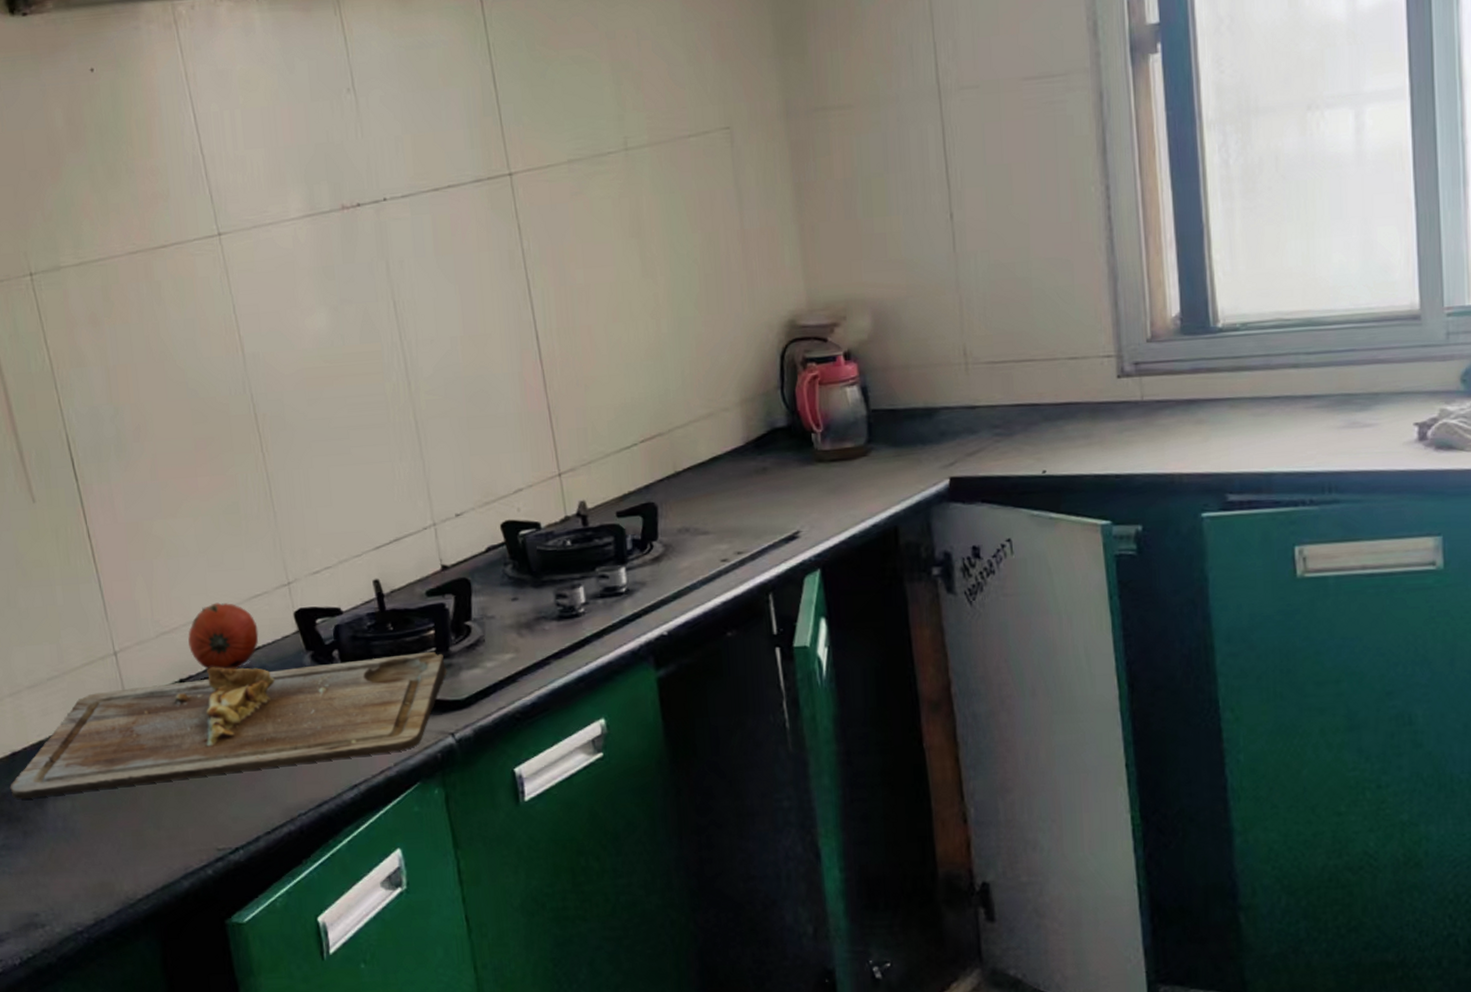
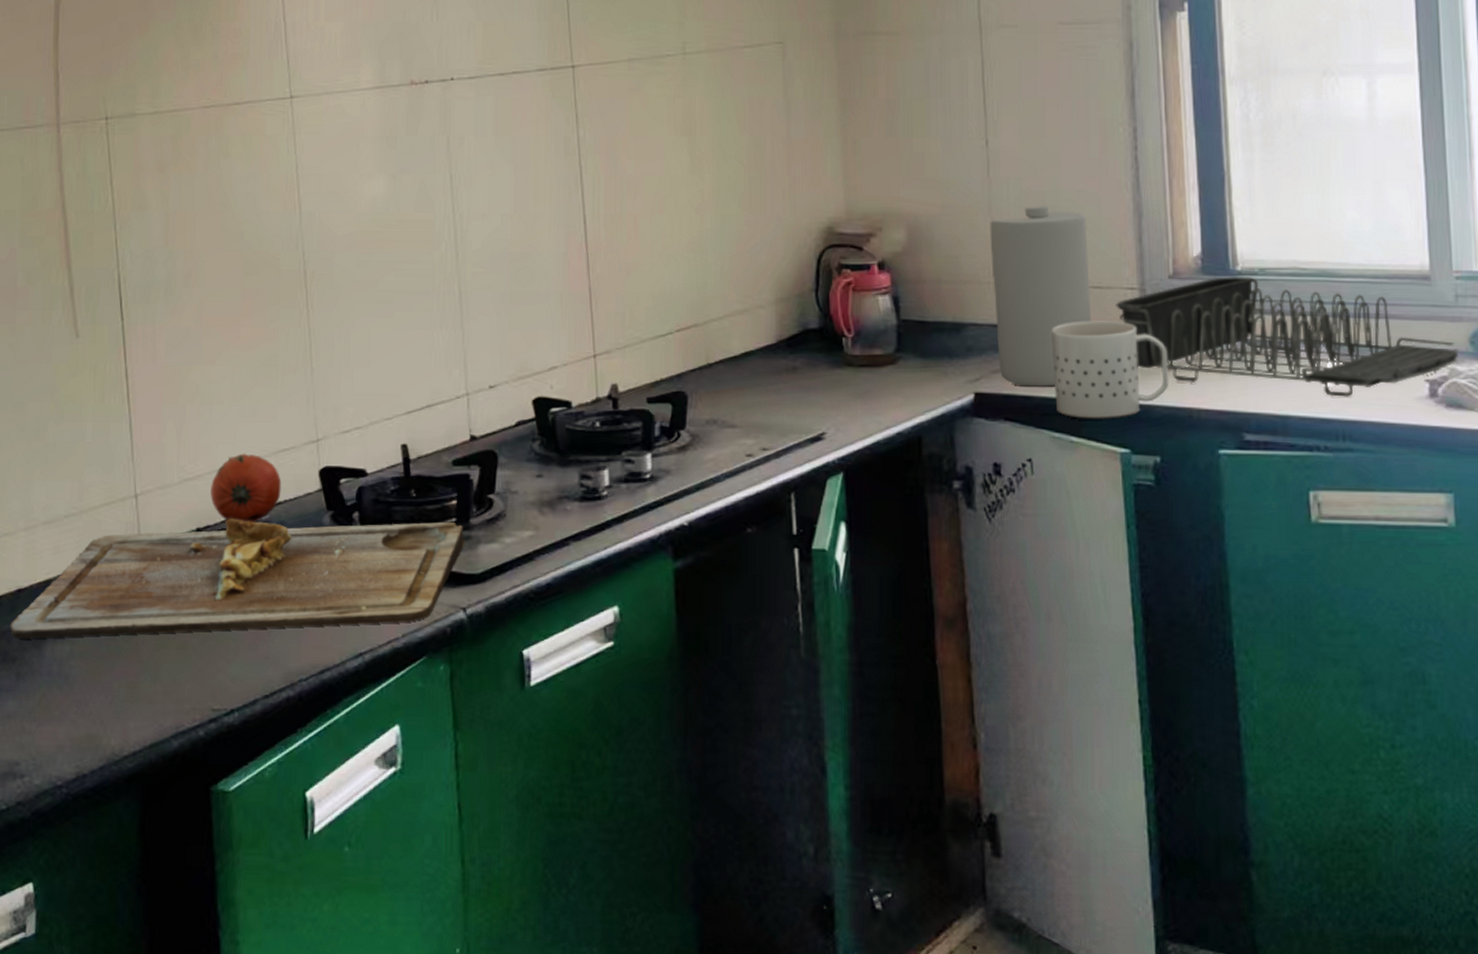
paper towel holder: none [958,277,1068,467] -> present [990,206,1092,387]
mug: none [1026,391,1150,495] -> present [1051,321,1169,420]
dish rack: none [1092,333,1450,449] -> present [1116,276,1459,397]

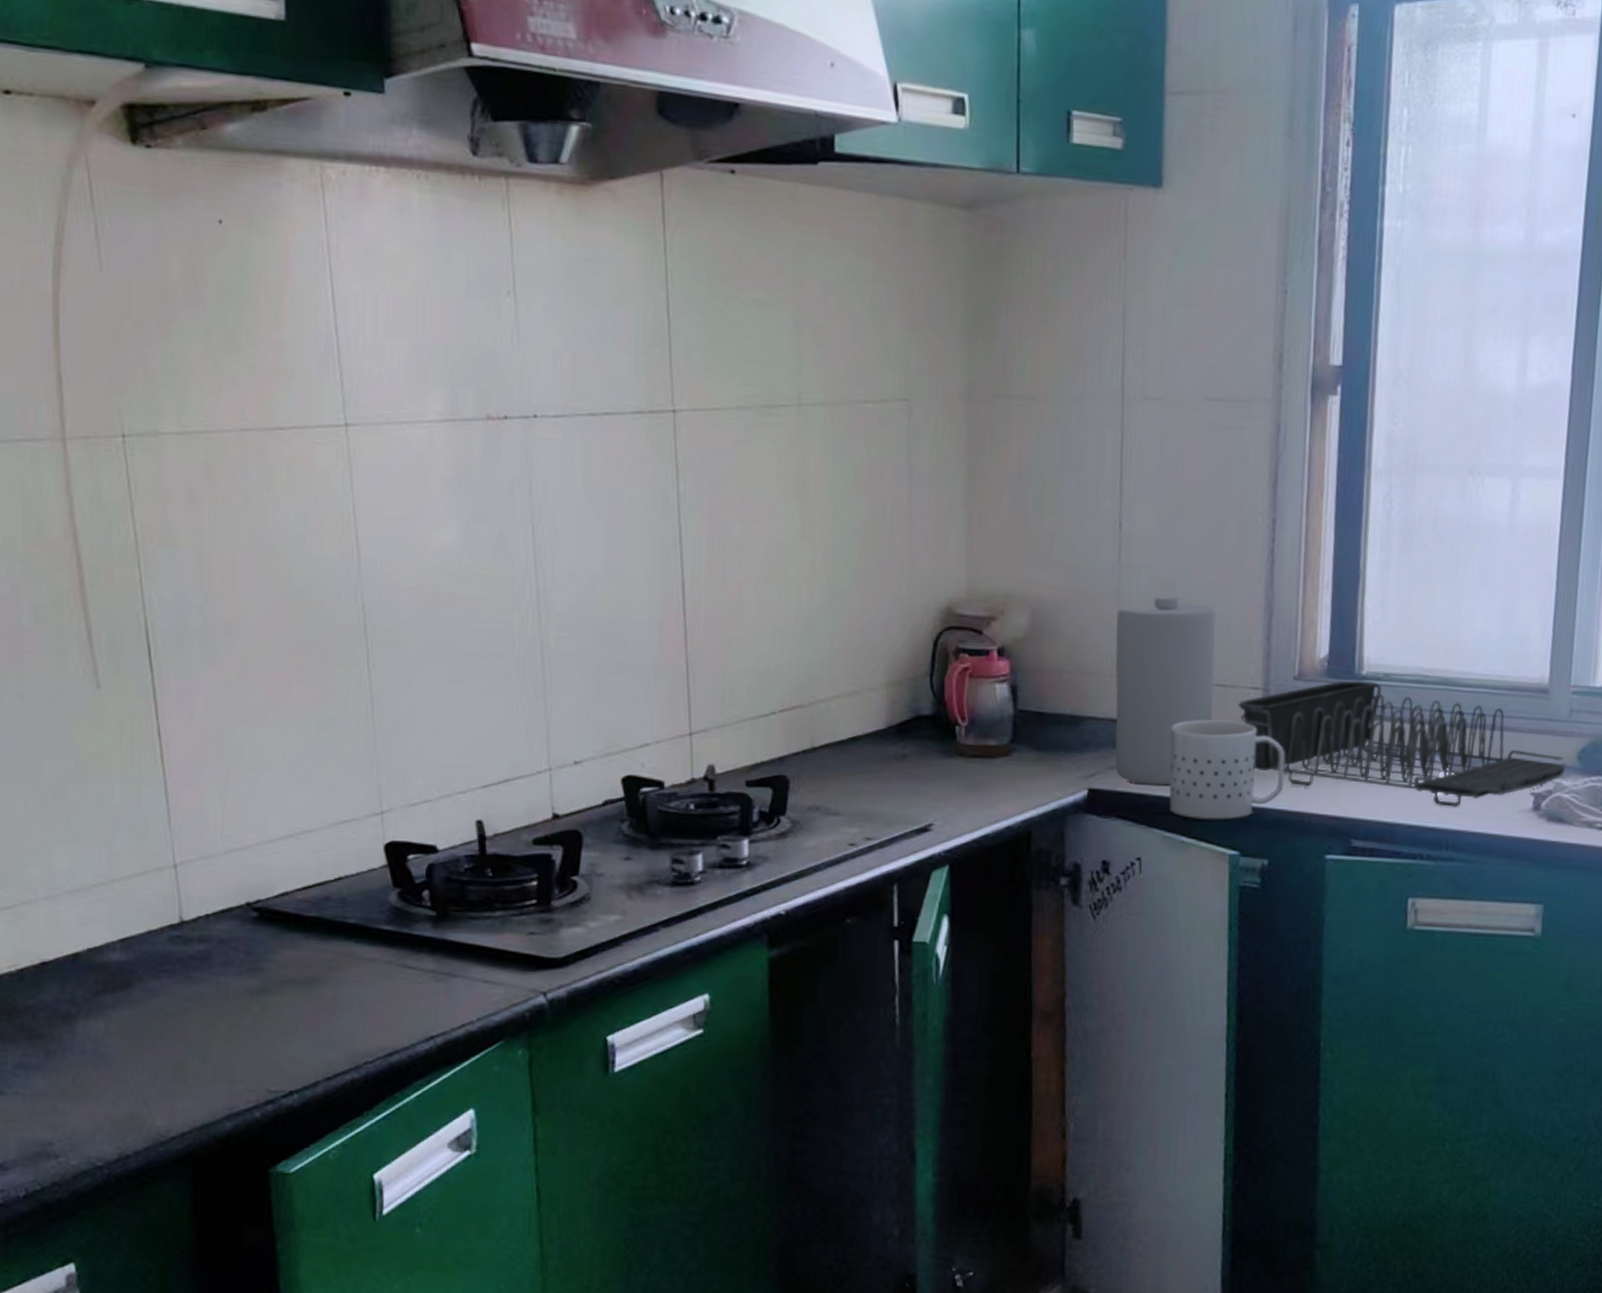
cutting board: present [10,518,465,639] -> none [34,893,546,1015]
tomato: present [210,453,282,523] -> none [261,824,342,898]

